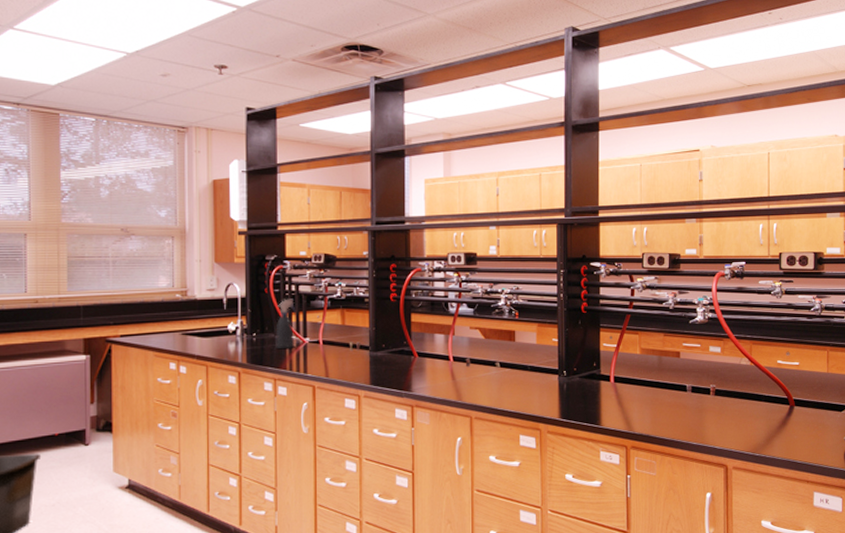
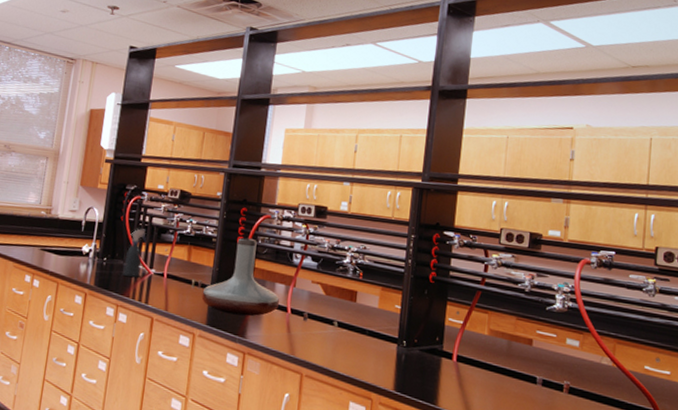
flask: none [362,293,440,371] -> present [201,237,279,316]

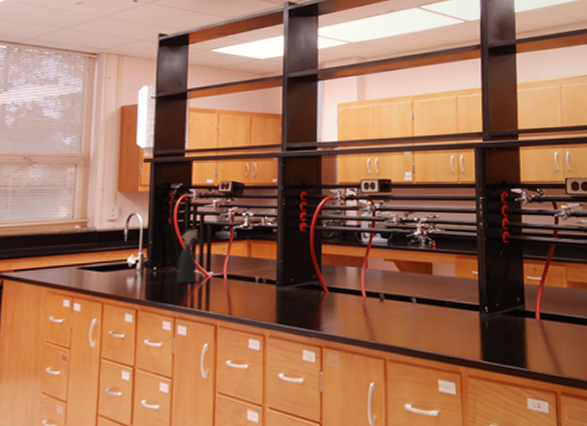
flask: present [201,237,279,316] -> none [268,223,352,308]

